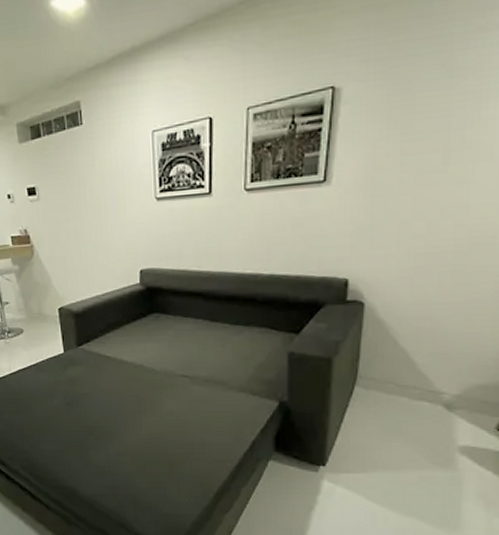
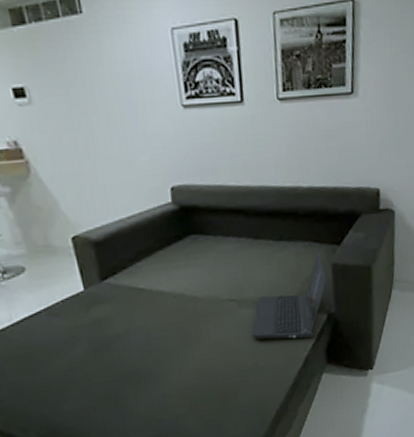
laptop computer: none [202,339,281,423] -> present [252,252,327,340]

